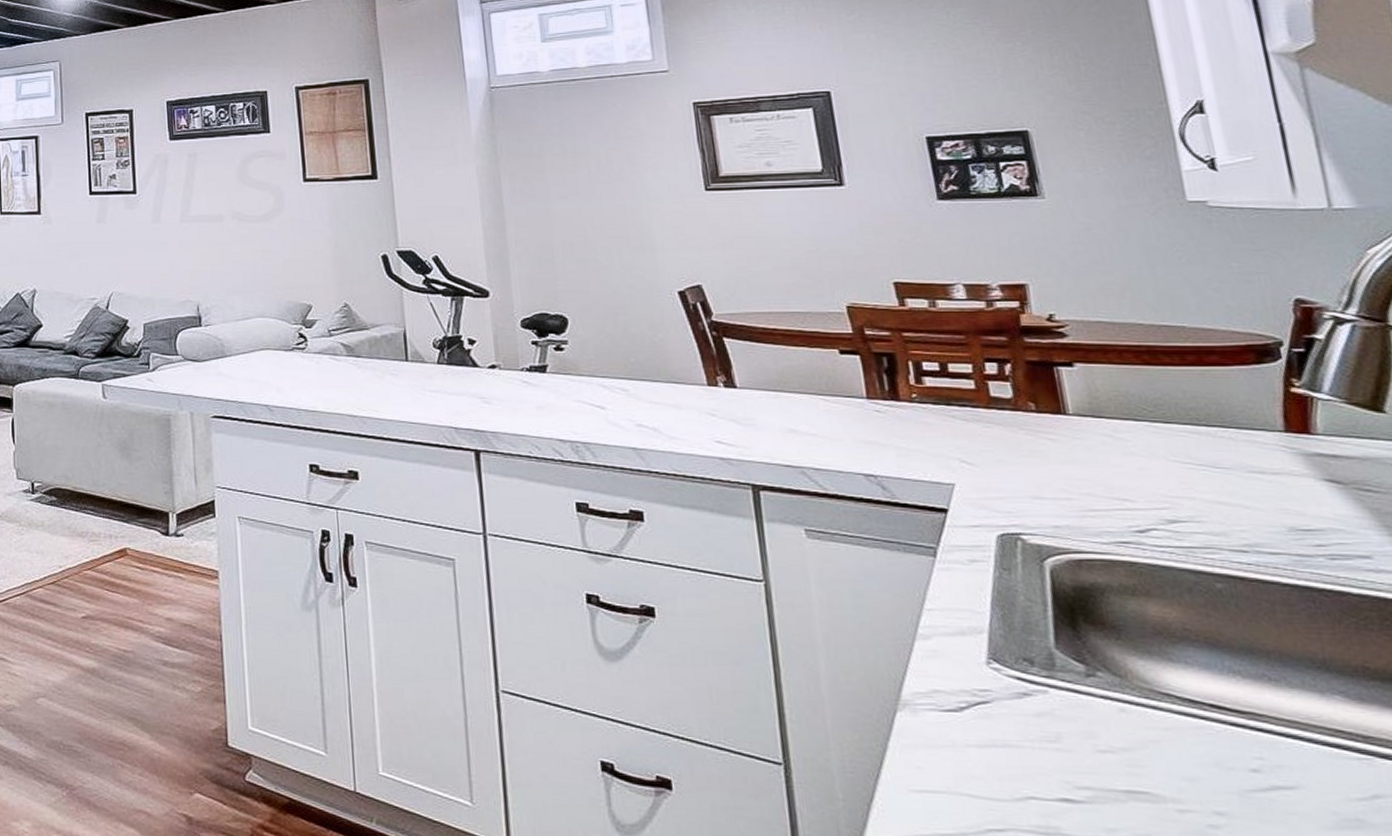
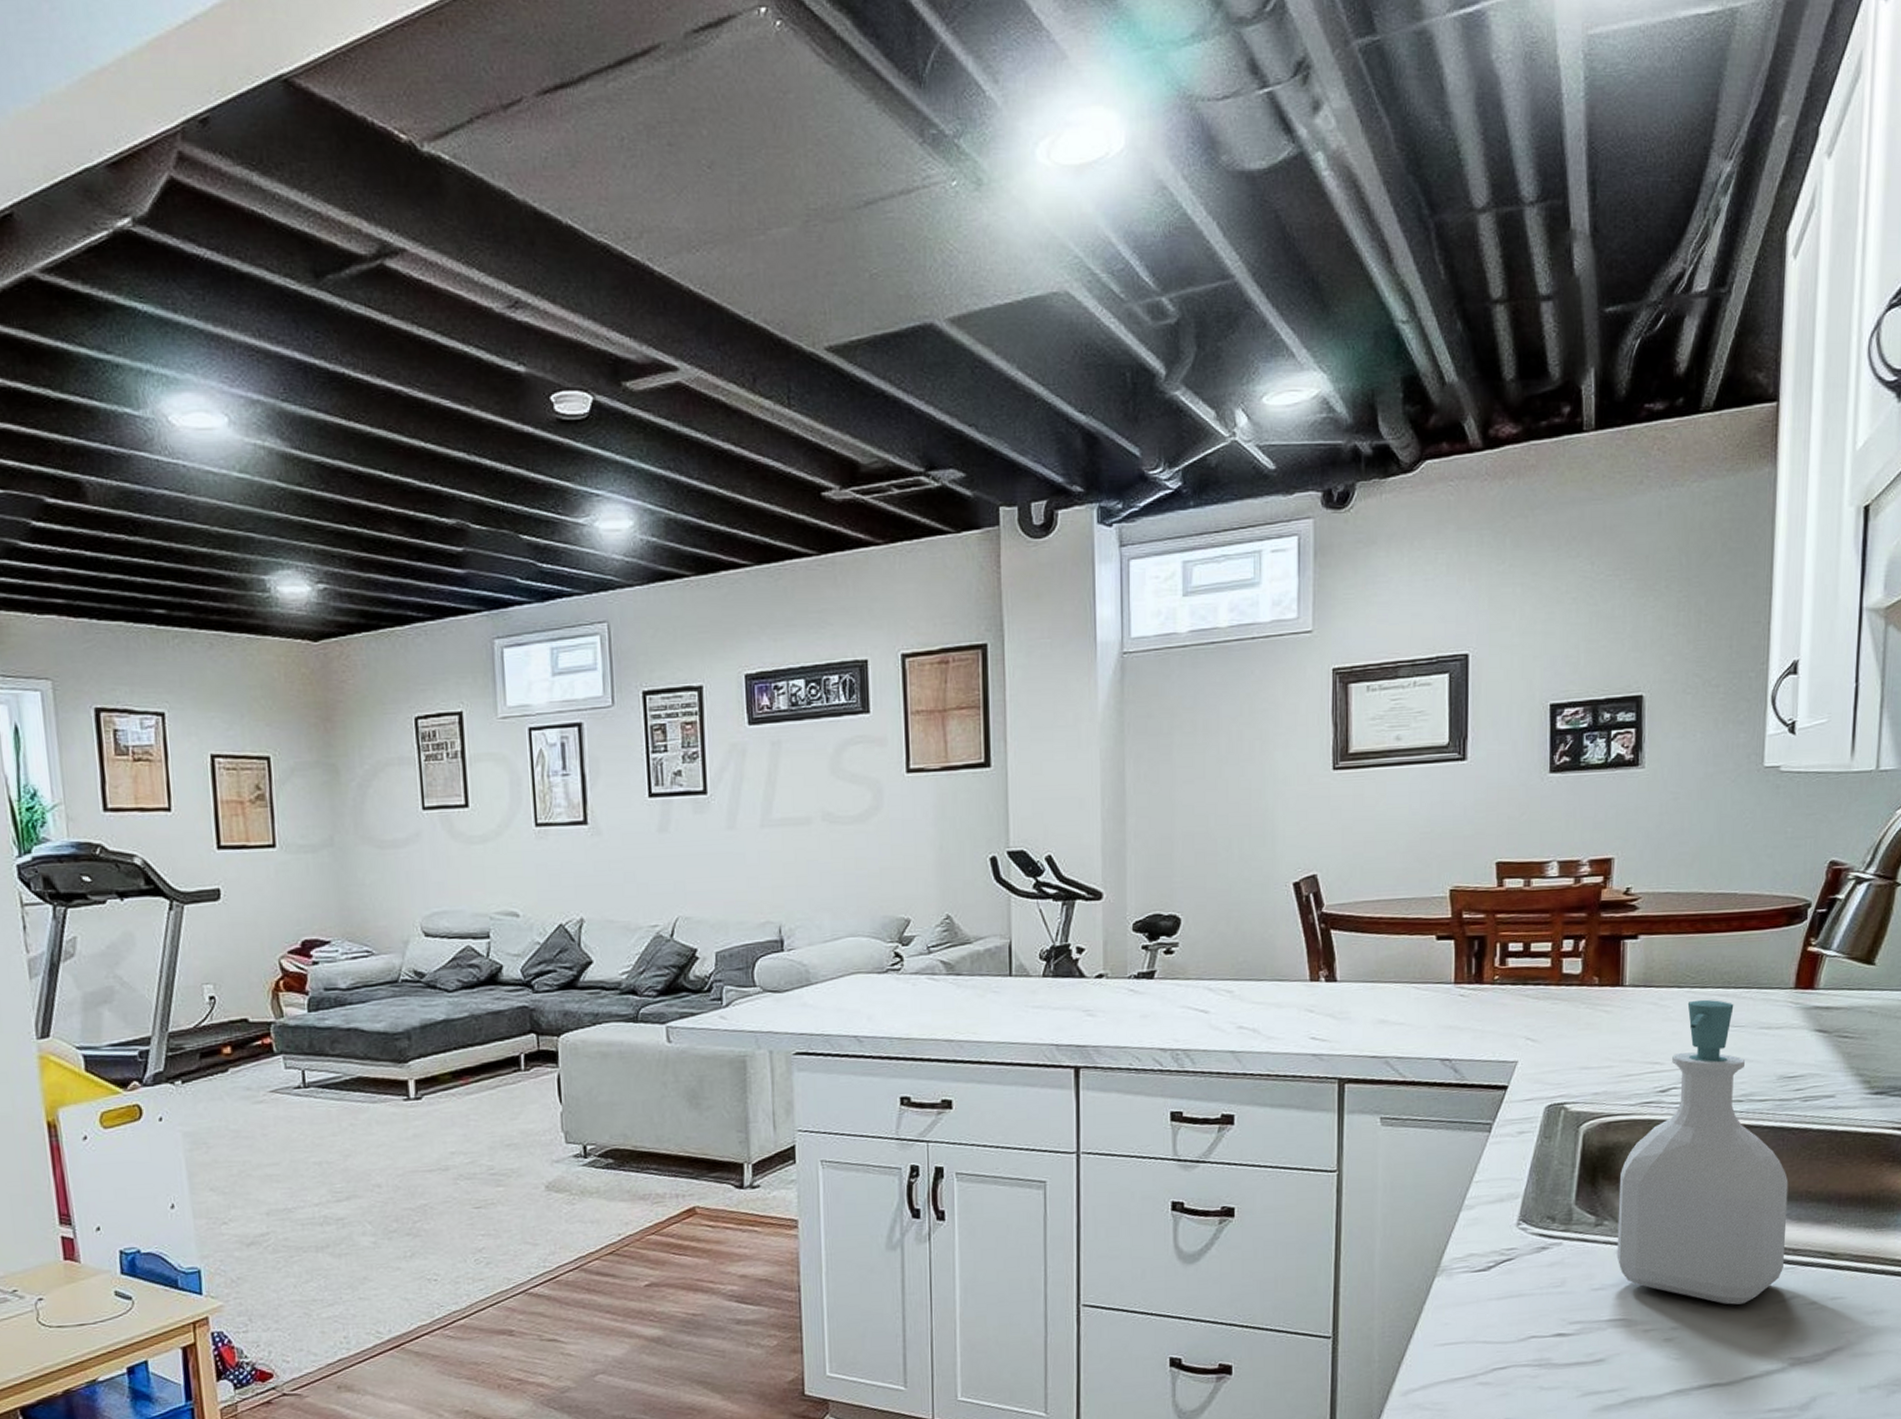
soap bottle: none [1106,435,1355,796] -> present [1616,999,1789,1305]

